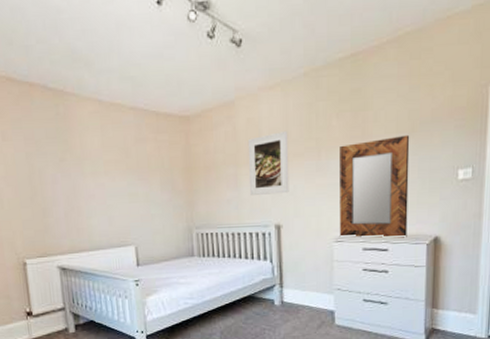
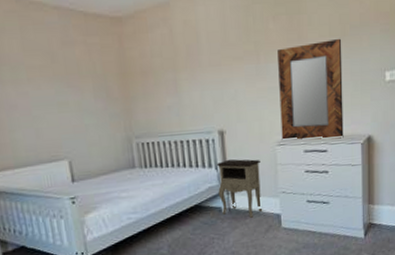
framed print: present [247,130,289,195] -> none [185,33,231,101]
nightstand: none [271,253,316,312] -> present [216,159,263,218]

